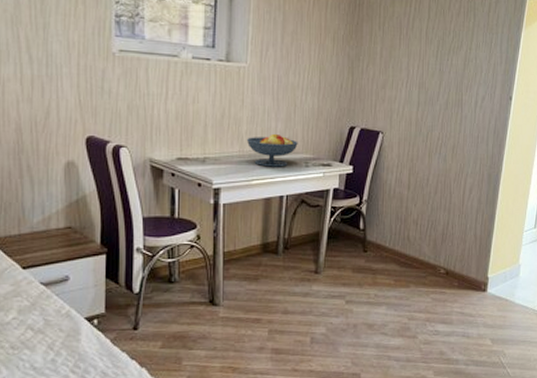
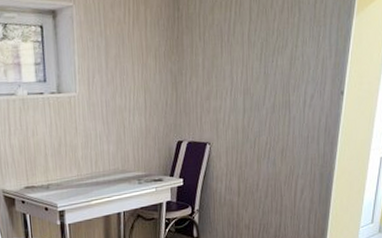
fruit bowl: present [246,133,298,167] -> none [83,155,130,187]

